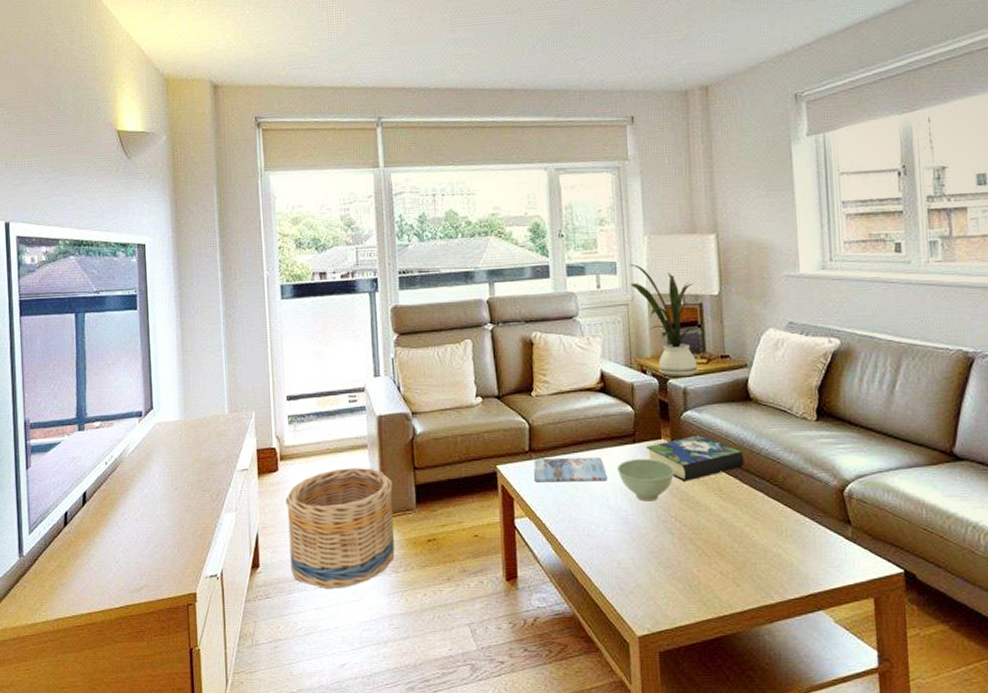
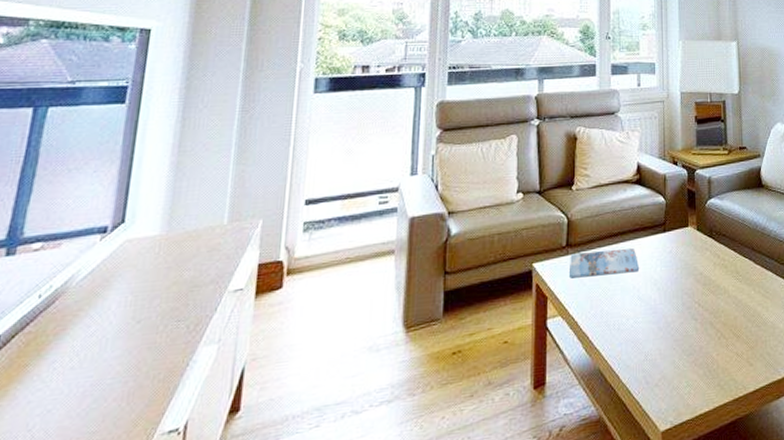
basket: present [284,468,395,588] -> none [281,276,420,427]
bowl: present [616,458,675,502] -> none [648,246,699,290]
house plant: present [629,264,706,378] -> none [666,66,728,168]
book: present [646,435,745,481] -> none [675,220,757,267]

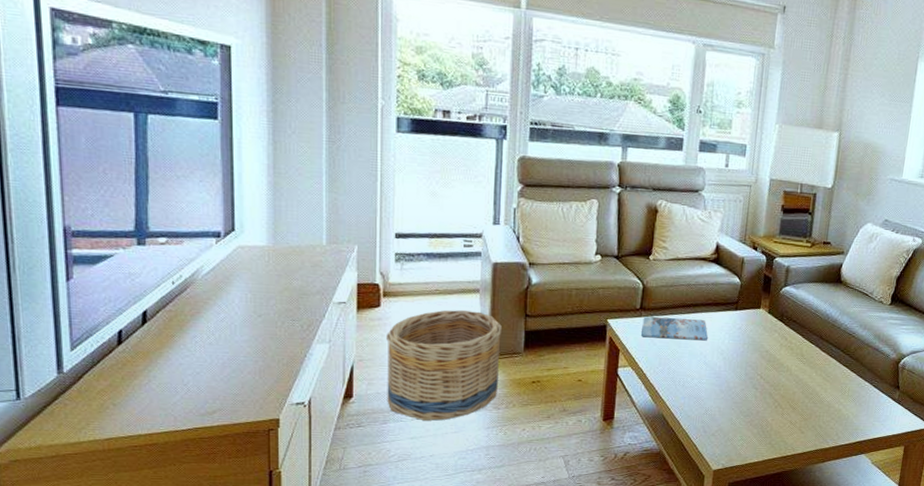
basket: none [281,276,420,427] -> present [385,310,503,421]

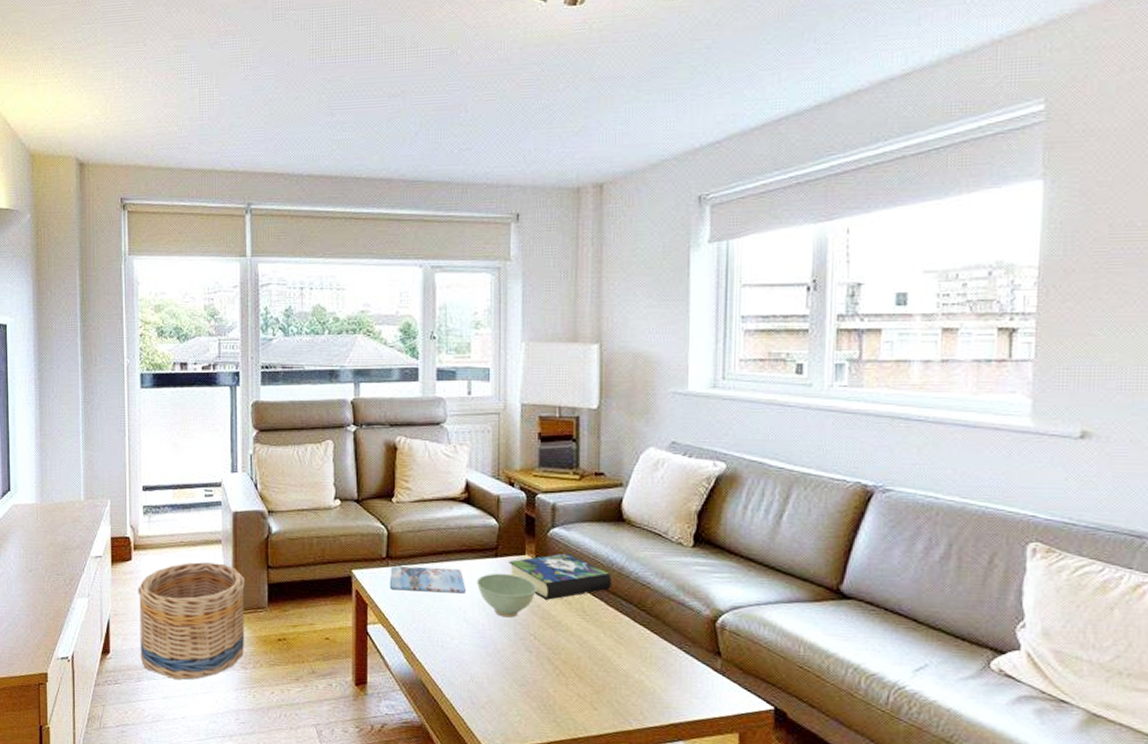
bowl: none [717,323,768,361] -> present [476,573,537,618]
book: none [746,308,827,346] -> present [509,553,612,600]

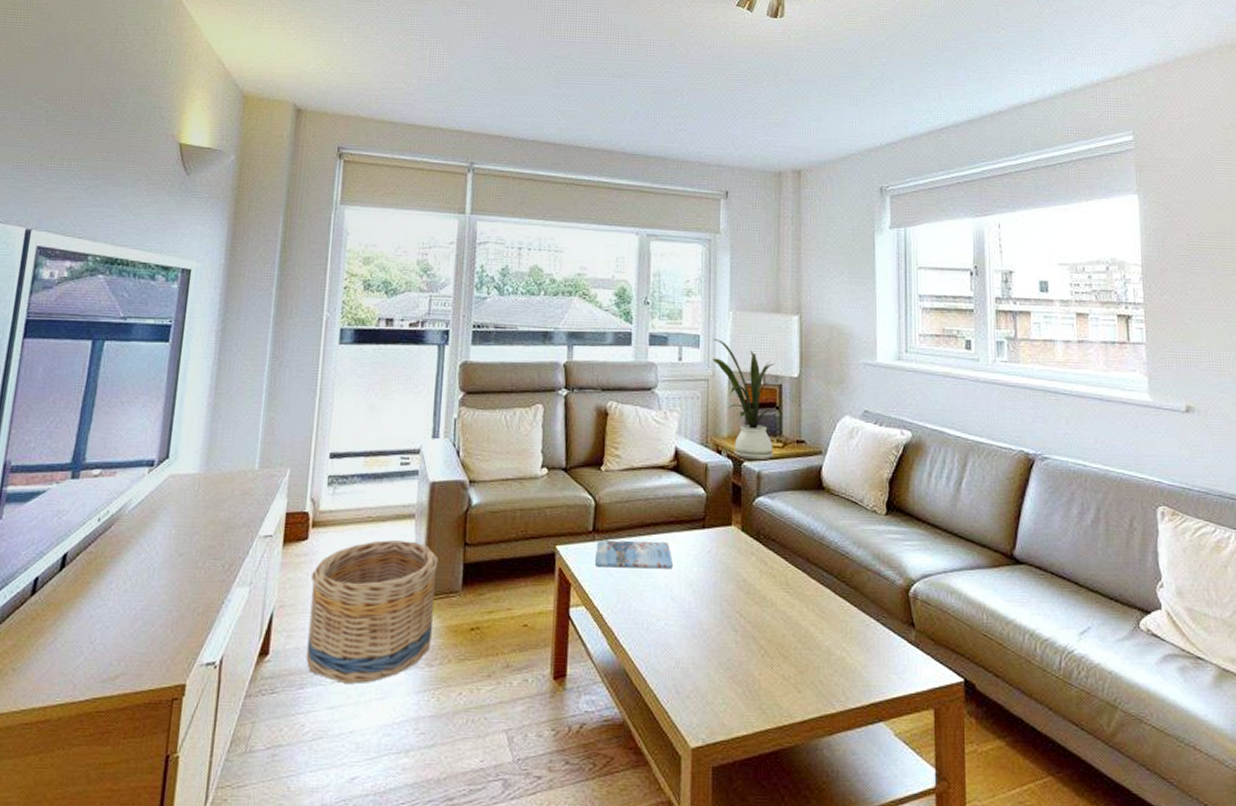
bowl: present [476,573,537,618] -> none [683,545,743,594]
house plant: none [503,372,581,493] -> present [712,339,784,461]
book: present [509,553,612,600] -> none [716,523,813,573]

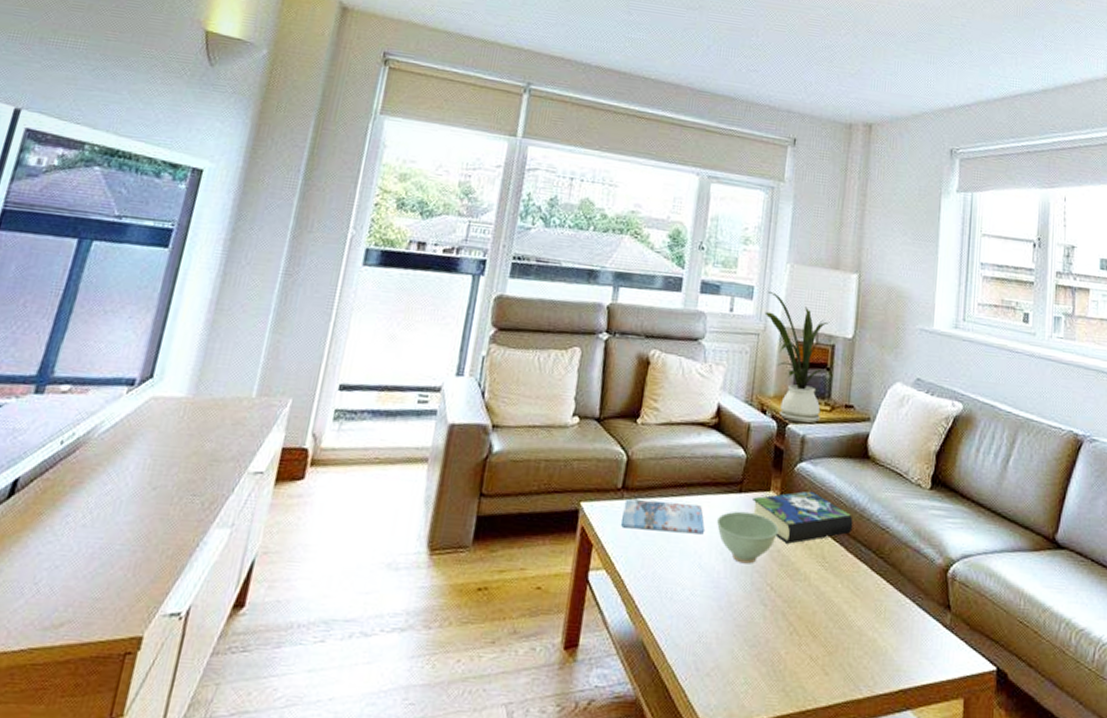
basket: present [306,540,439,683] -> none [287,485,451,644]
bowl: none [683,545,743,594] -> present [716,511,779,564]
book: none [716,523,813,573] -> present [753,491,853,544]

